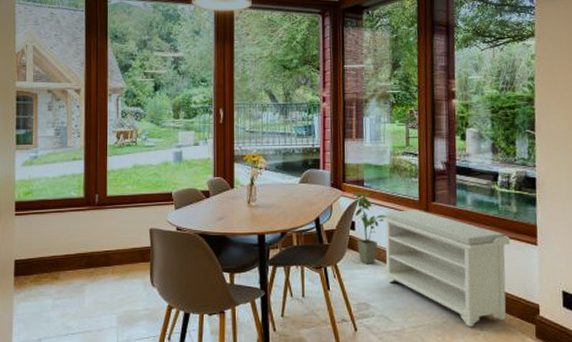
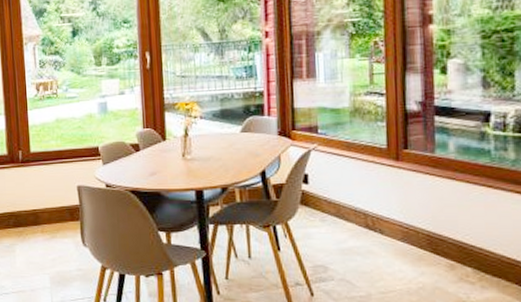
house plant: present [352,193,386,264] -> none [304,141,346,222]
bench: present [381,210,510,327] -> none [340,159,506,294]

